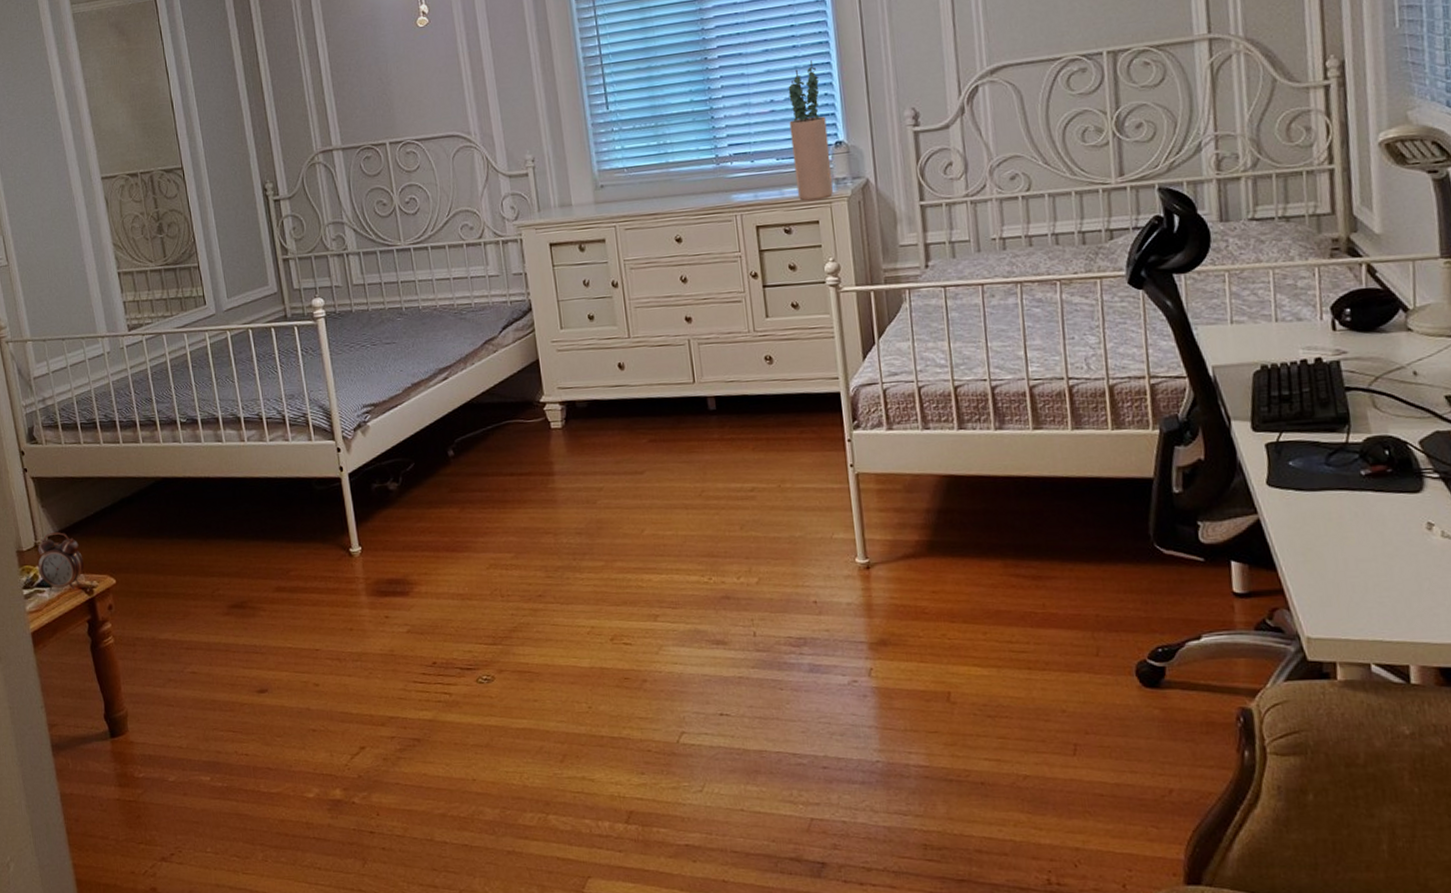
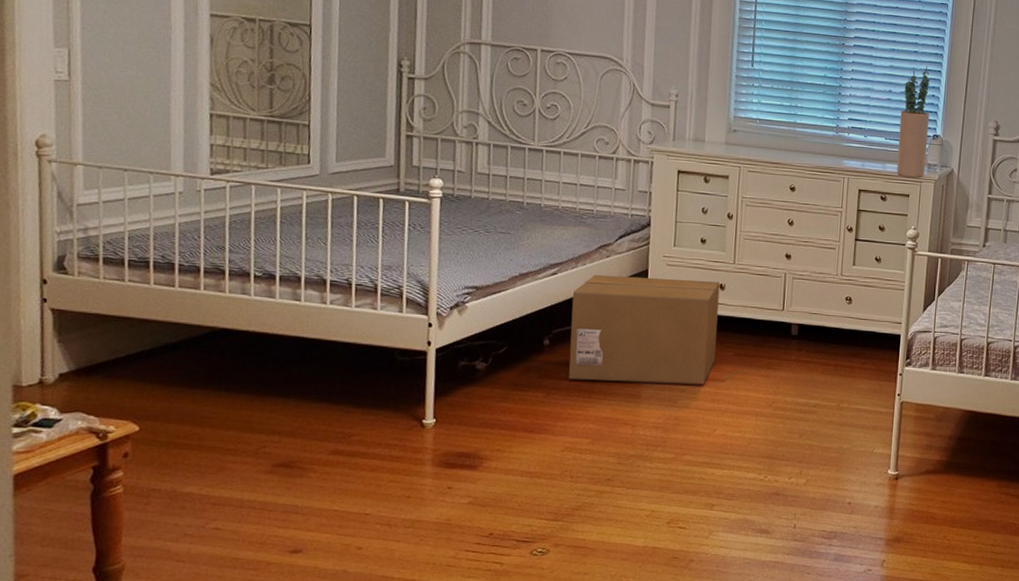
alarm clock: present [38,532,84,591] -> none [38,370,102,433]
box: none [466,361,629,491] -> present [568,274,720,385]

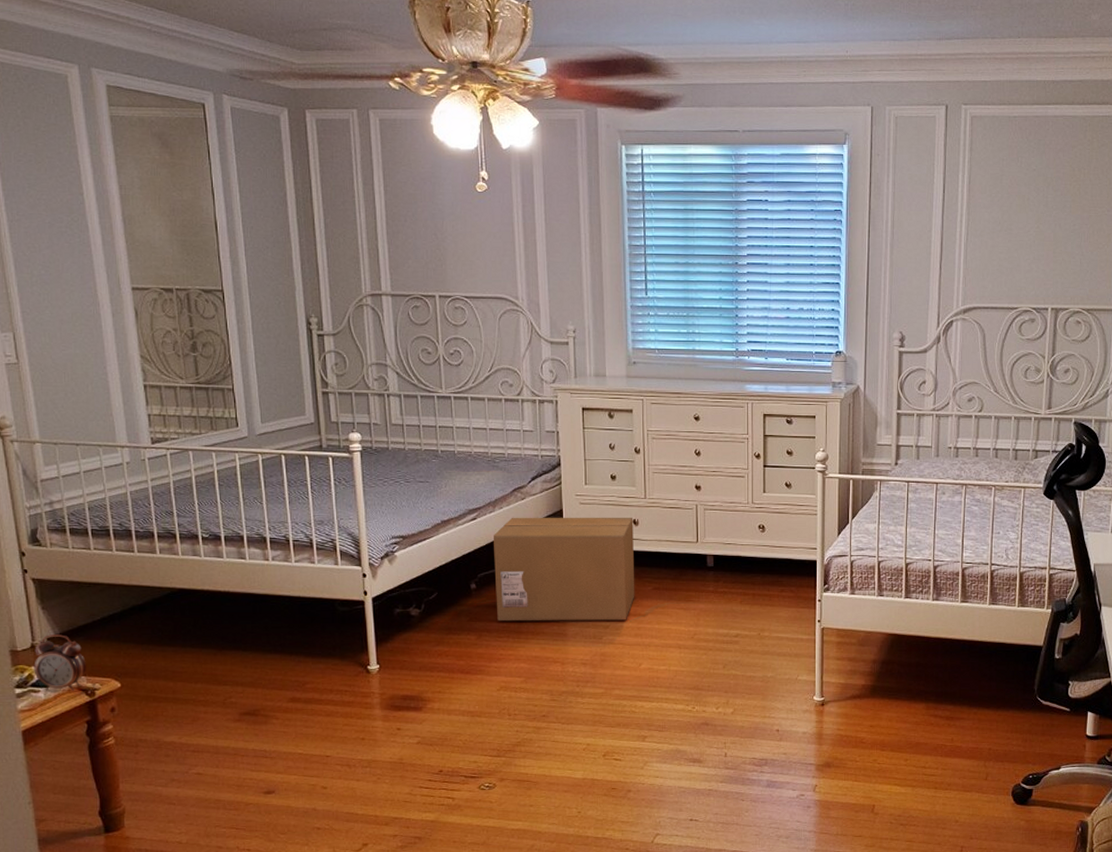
alarm clock: none [38,370,102,433] -> present [34,634,86,691]
vase: present [896,66,930,179] -> none [800,279,830,399]

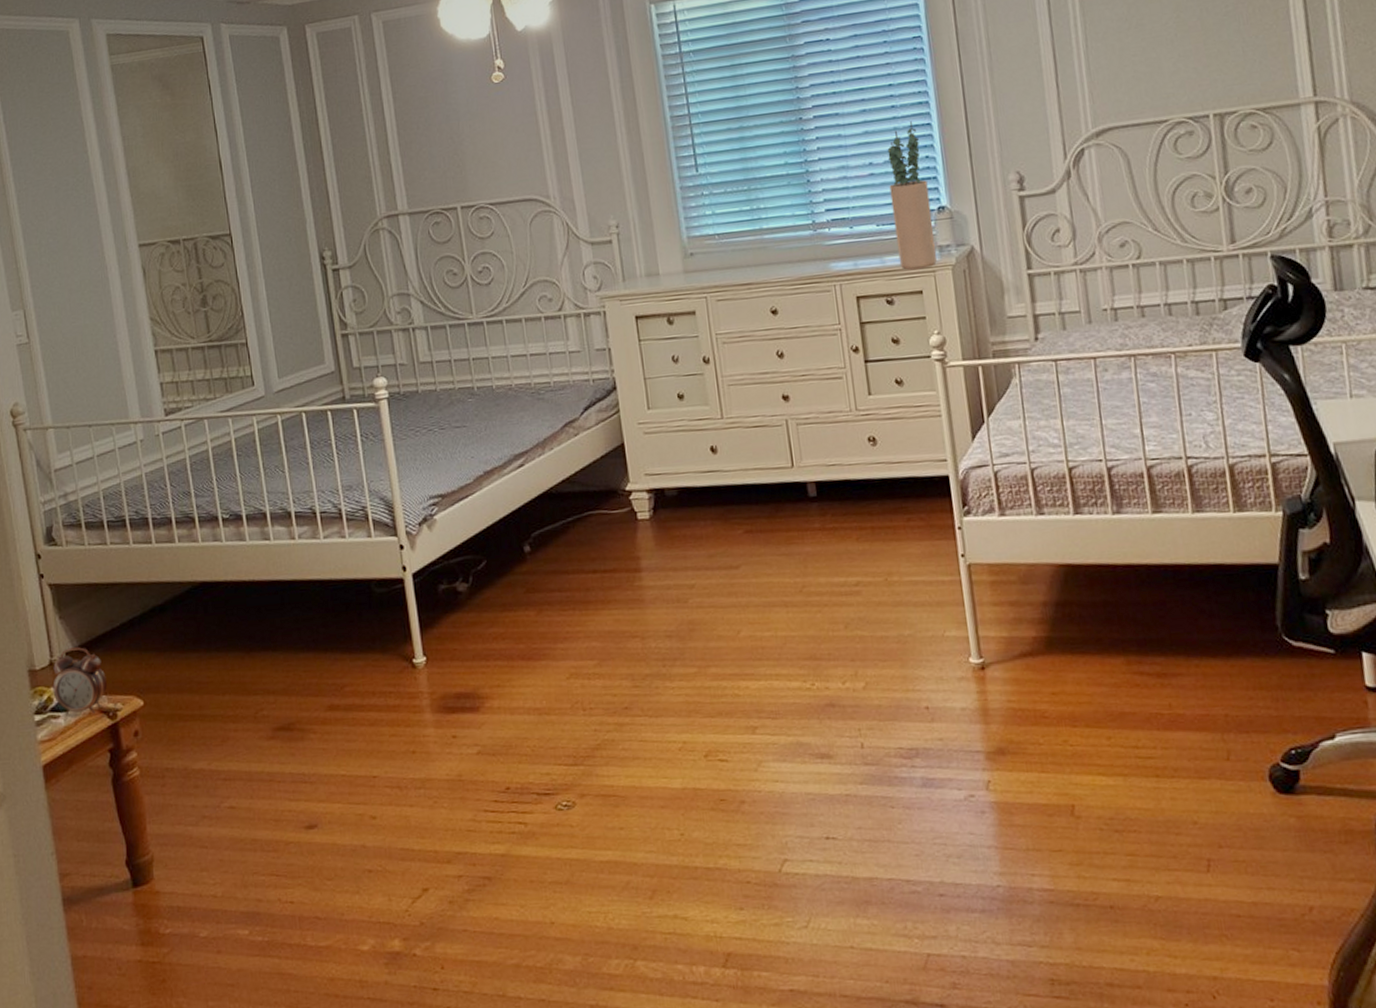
box: present [493,517,635,622] -> none [545,444,723,591]
vase: none [800,279,830,399] -> present [887,121,937,270]

